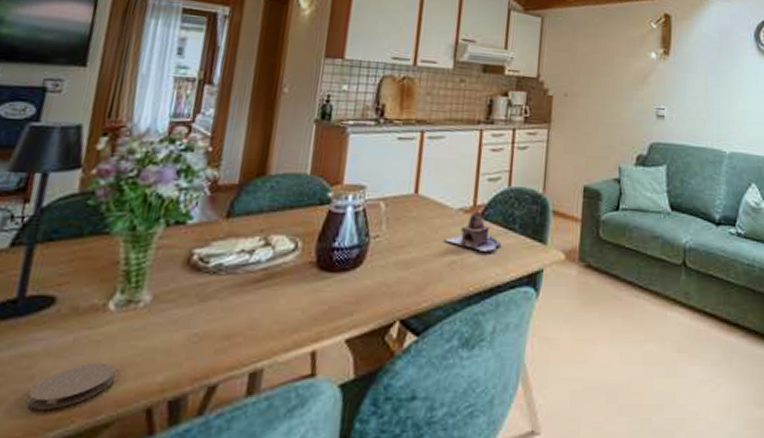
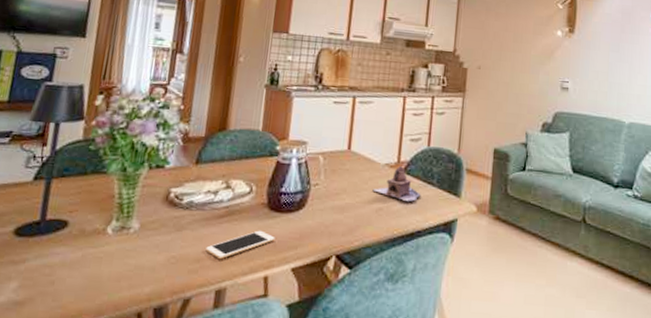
coaster: present [27,363,116,409] -> none [50,275,114,308]
cell phone: none [237,295,326,333] -> present [205,230,275,259]

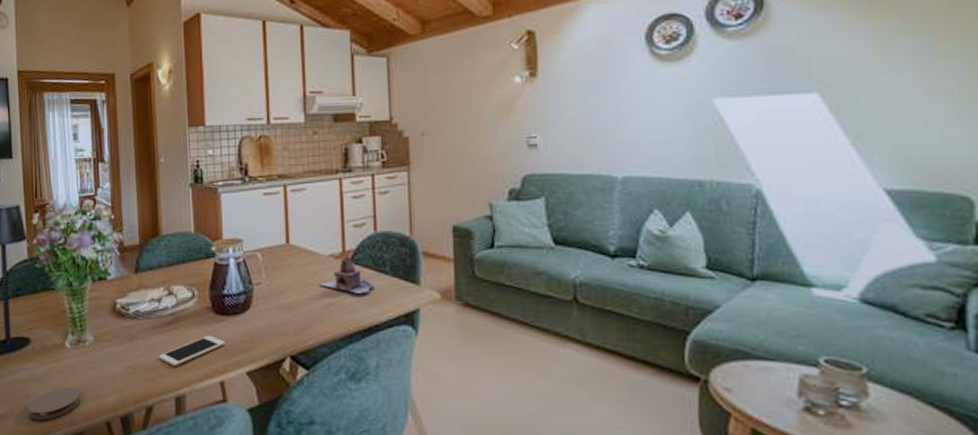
coaster: none [50,275,114,308] -> present [28,387,80,420]

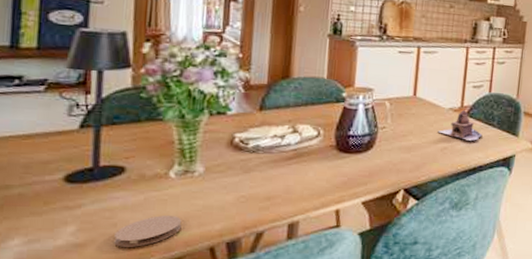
cell phone: present [159,335,225,366] -> none [275,170,345,196]

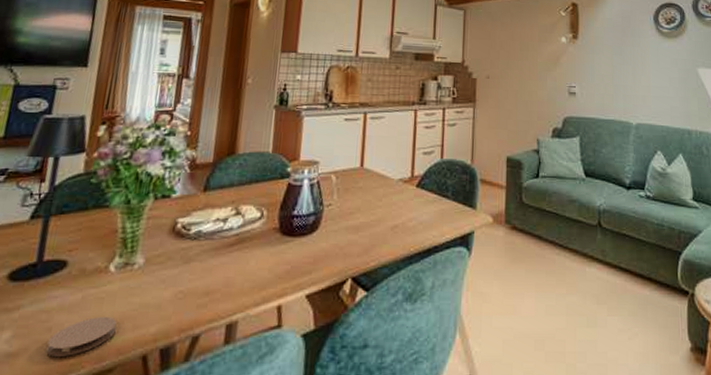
teapot: present [438,110,483,141] -> none [387,180,437,216]

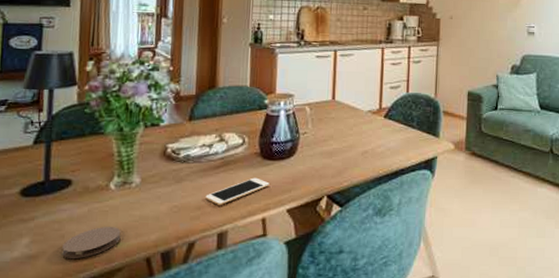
cell phone: none [215,257,288,290] -> present [205,177,270,205]

